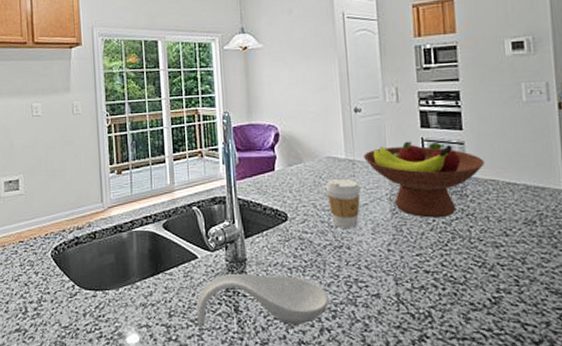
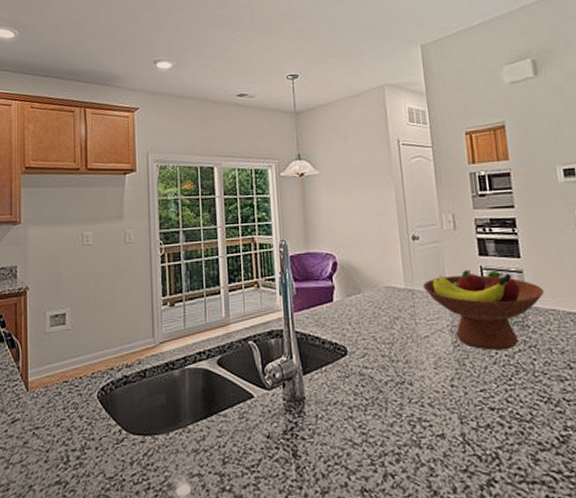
spoon rest: present [196,274,329,327] -> none [252,414,392,475]
coffee cup: present [326,179,360,228] -> none [386,310,421,362]

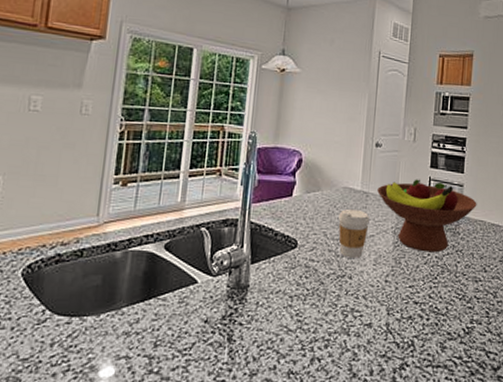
coffee cup: none [386,310,421,362] -> present [338,209,370,258]

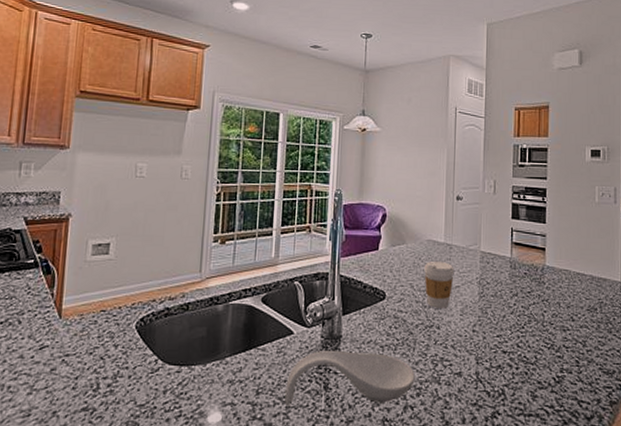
spoon rest: none [184,301,324,358] -> present [285,351,415,405]
fruit bowl: present [377,179,477,253] -> none [460,230,561,302]

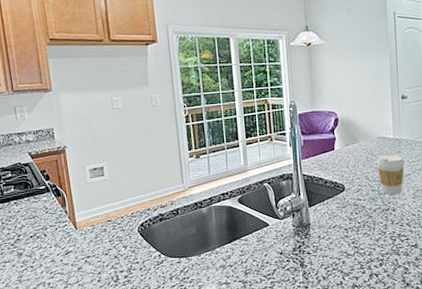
spoon rest: present [285,351,415,405] -> none [268,235,377,281]

